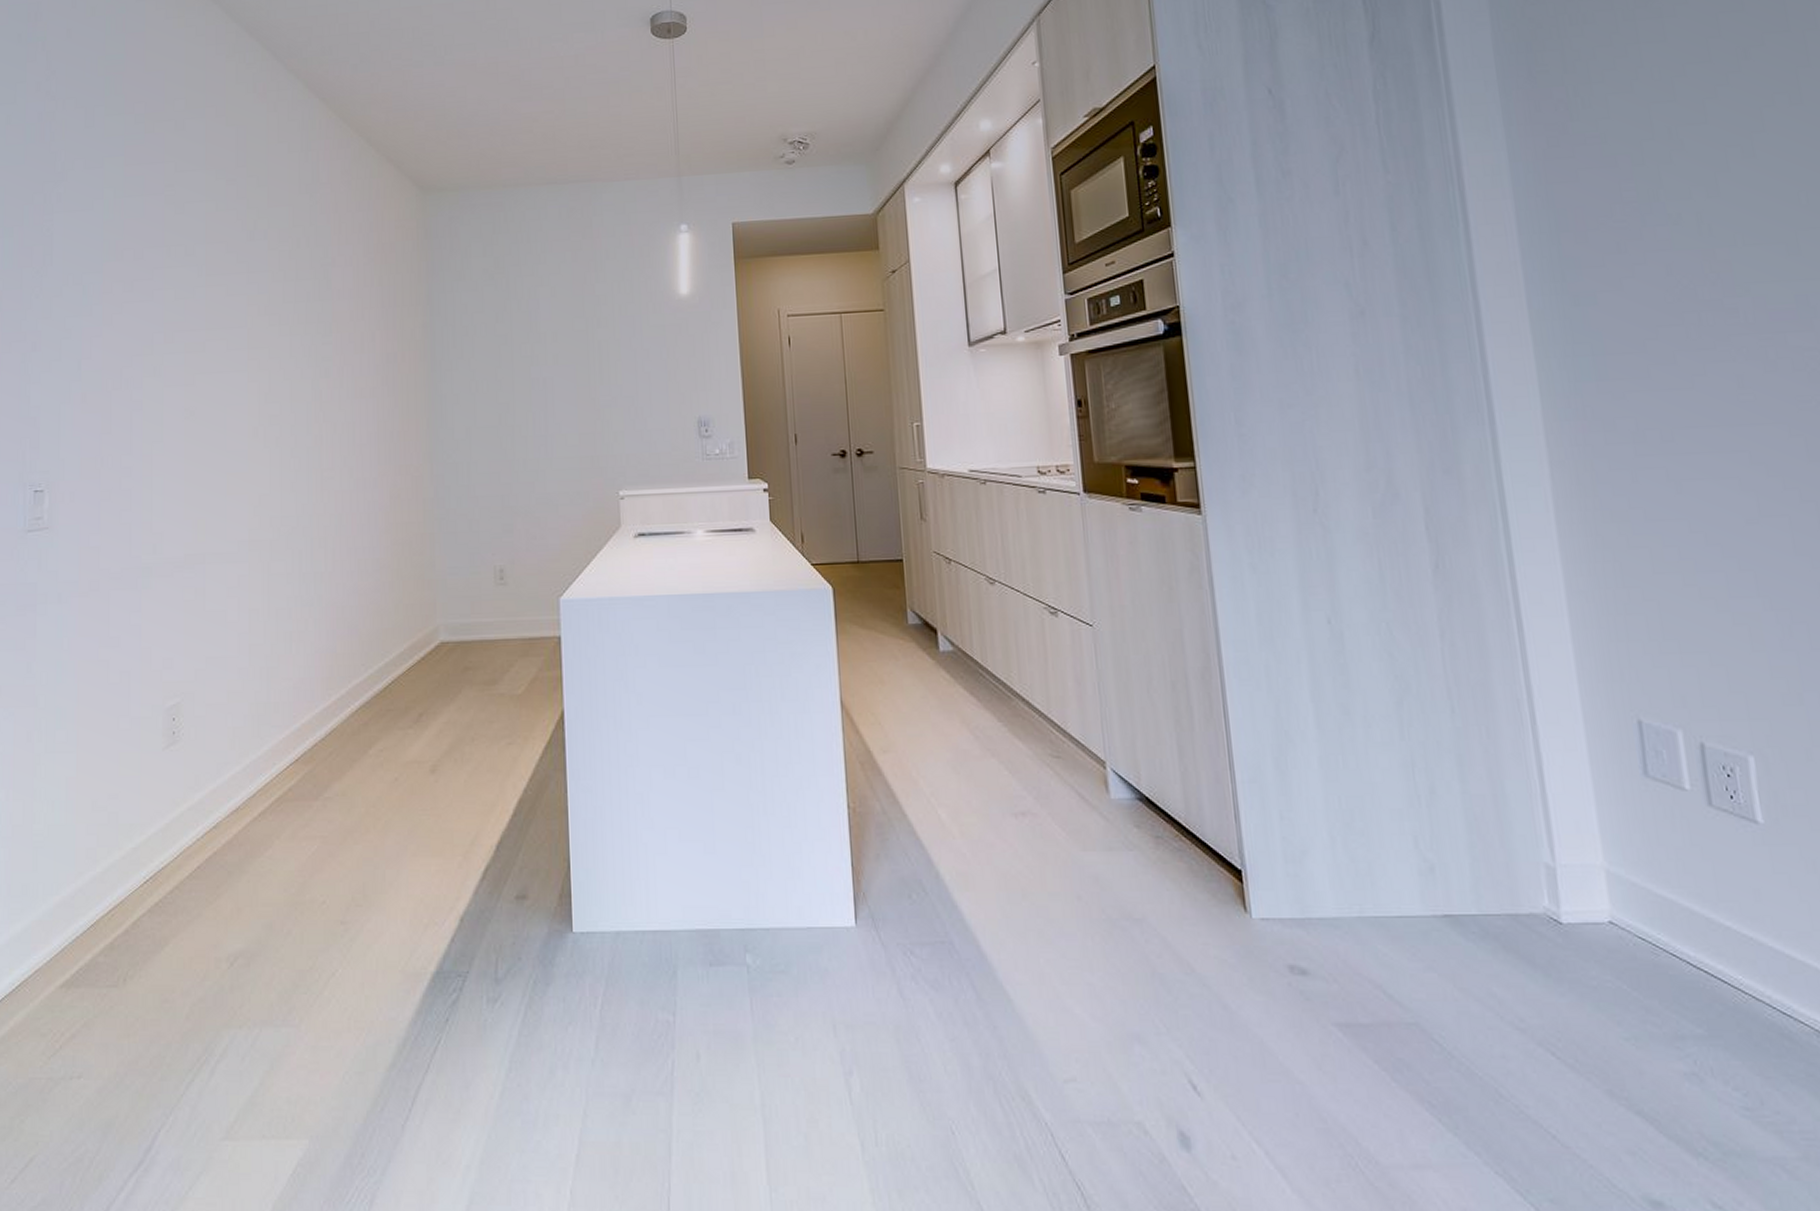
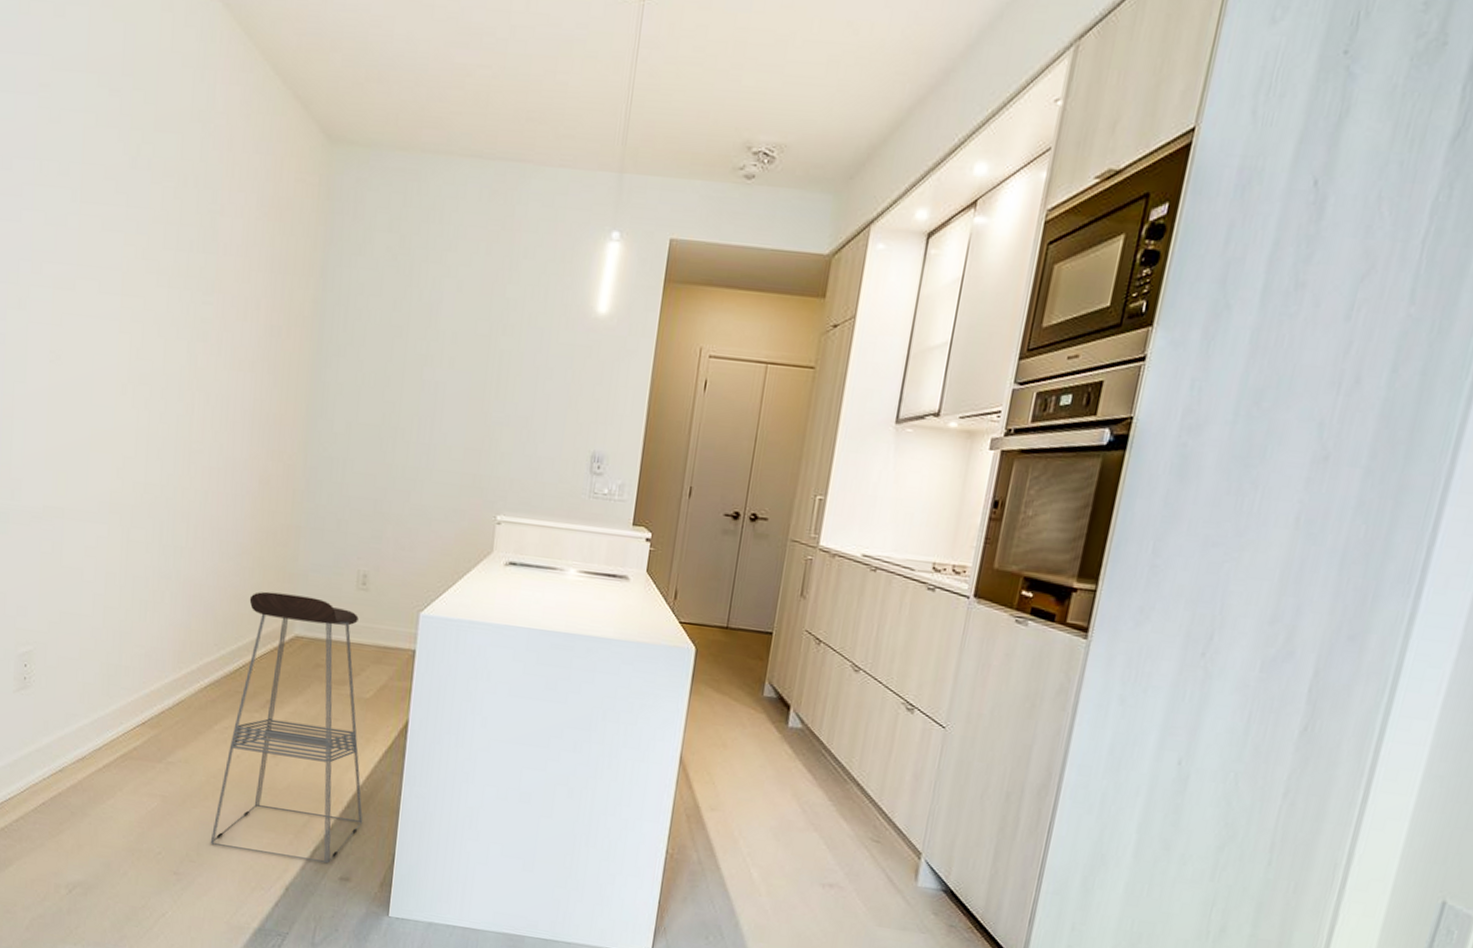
bar stool: none [375,600,532,884] -> present [210,591,363,864]

